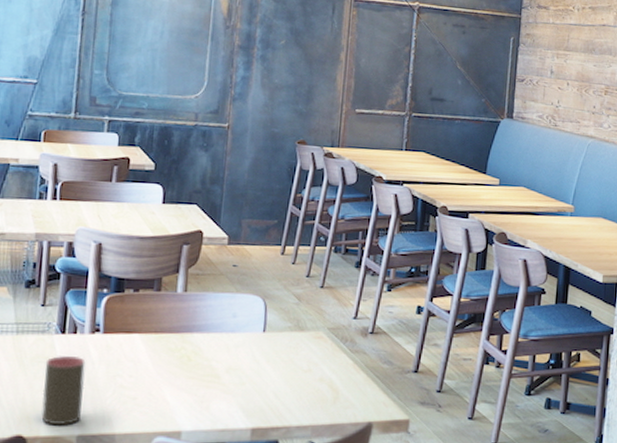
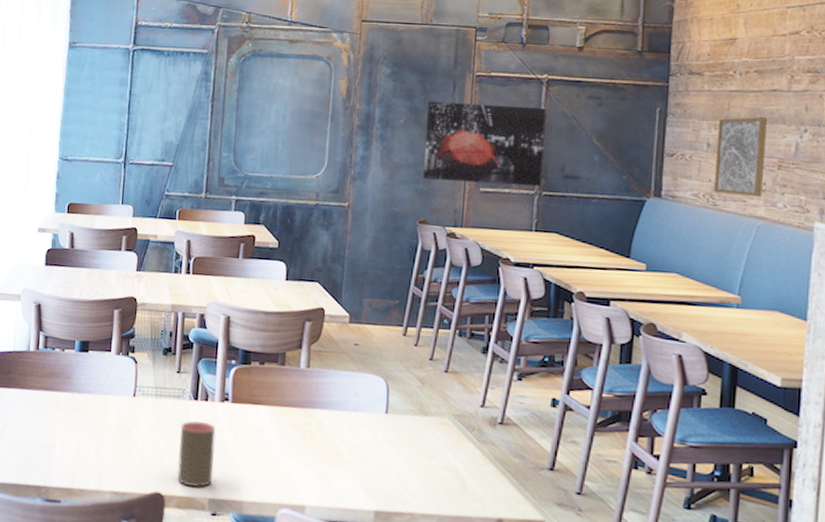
wall art: none [301,23,417,109] -> present [422,101,547,187]
wall art: none [555,48,598,118] -> present [713,117,768,197]

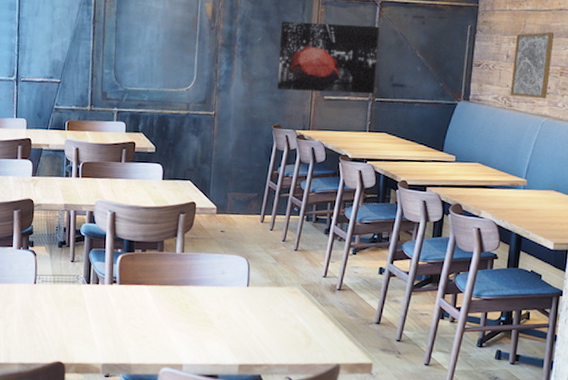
cup: present [177,421,216,488] -> none [75,301,107,356]

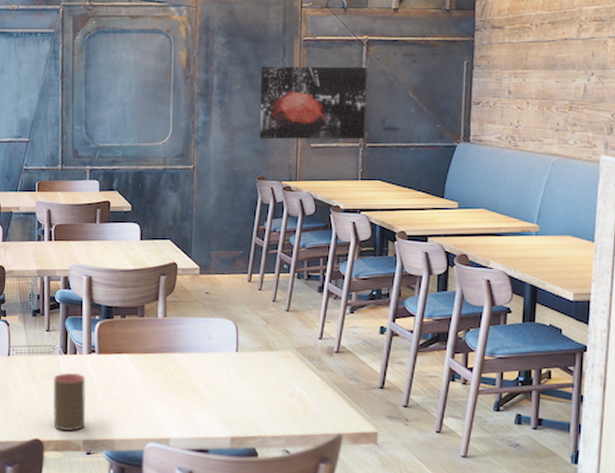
cup: none [75,301,107,356] -> present [52,373,86,432]
wall art: present [510,32,555,98] -> none [514,65,560,136]

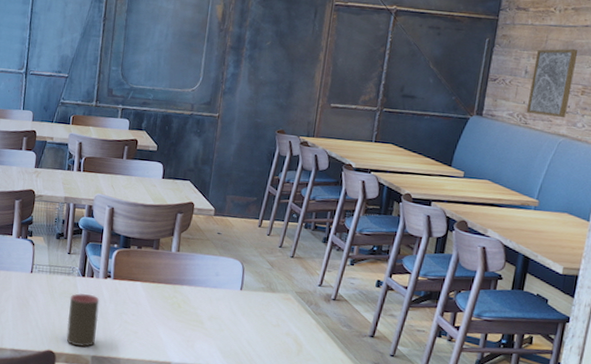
wall art: present [259,66,367,140] -> none [282,26,393,104]
wall art: none [514,65,560,136] -> present [526,49,579,117]

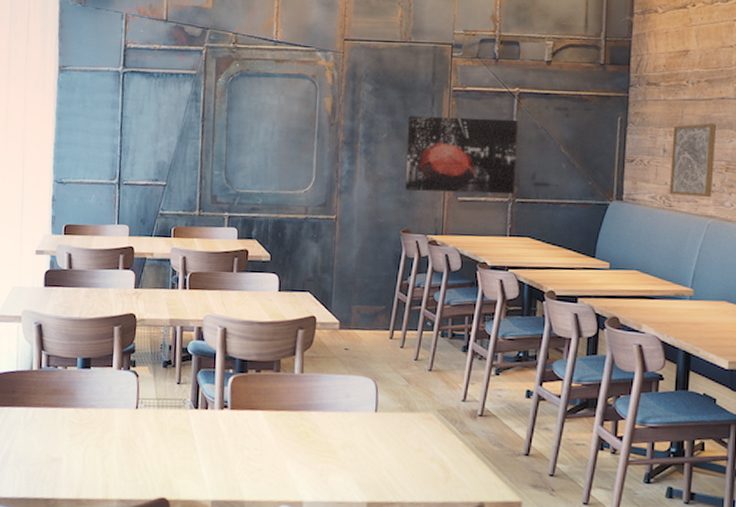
cup: present [66,293,100,348] -> none [181,429,217,492]
wall art: none [282,26,393,104] -> present [404,116,518,195]

